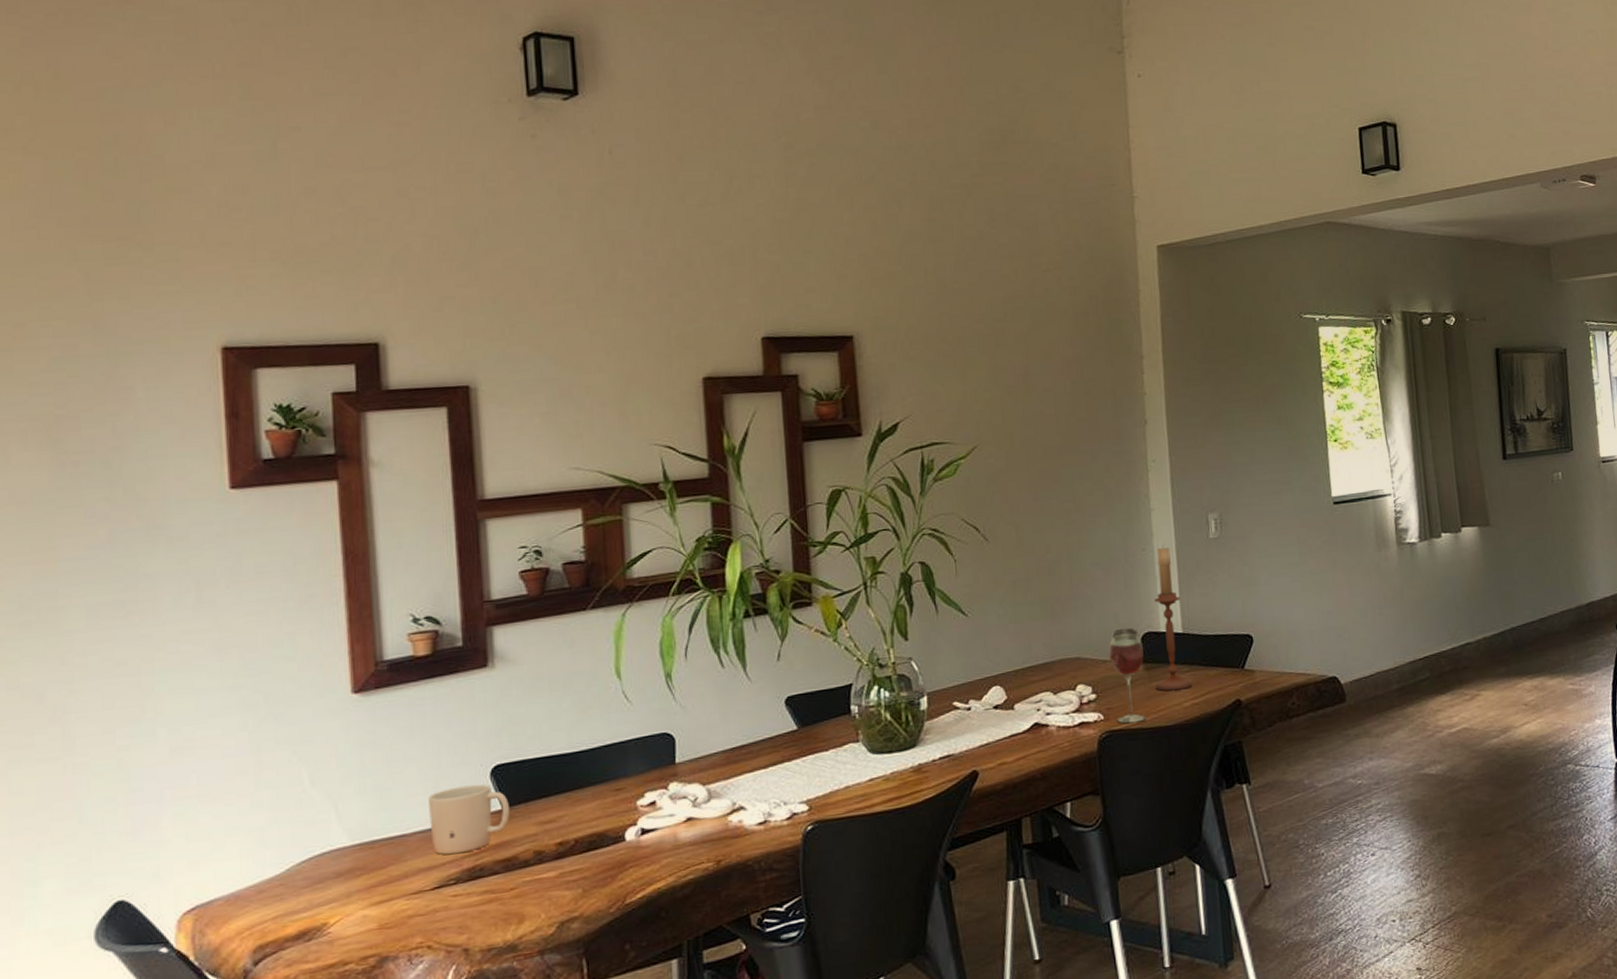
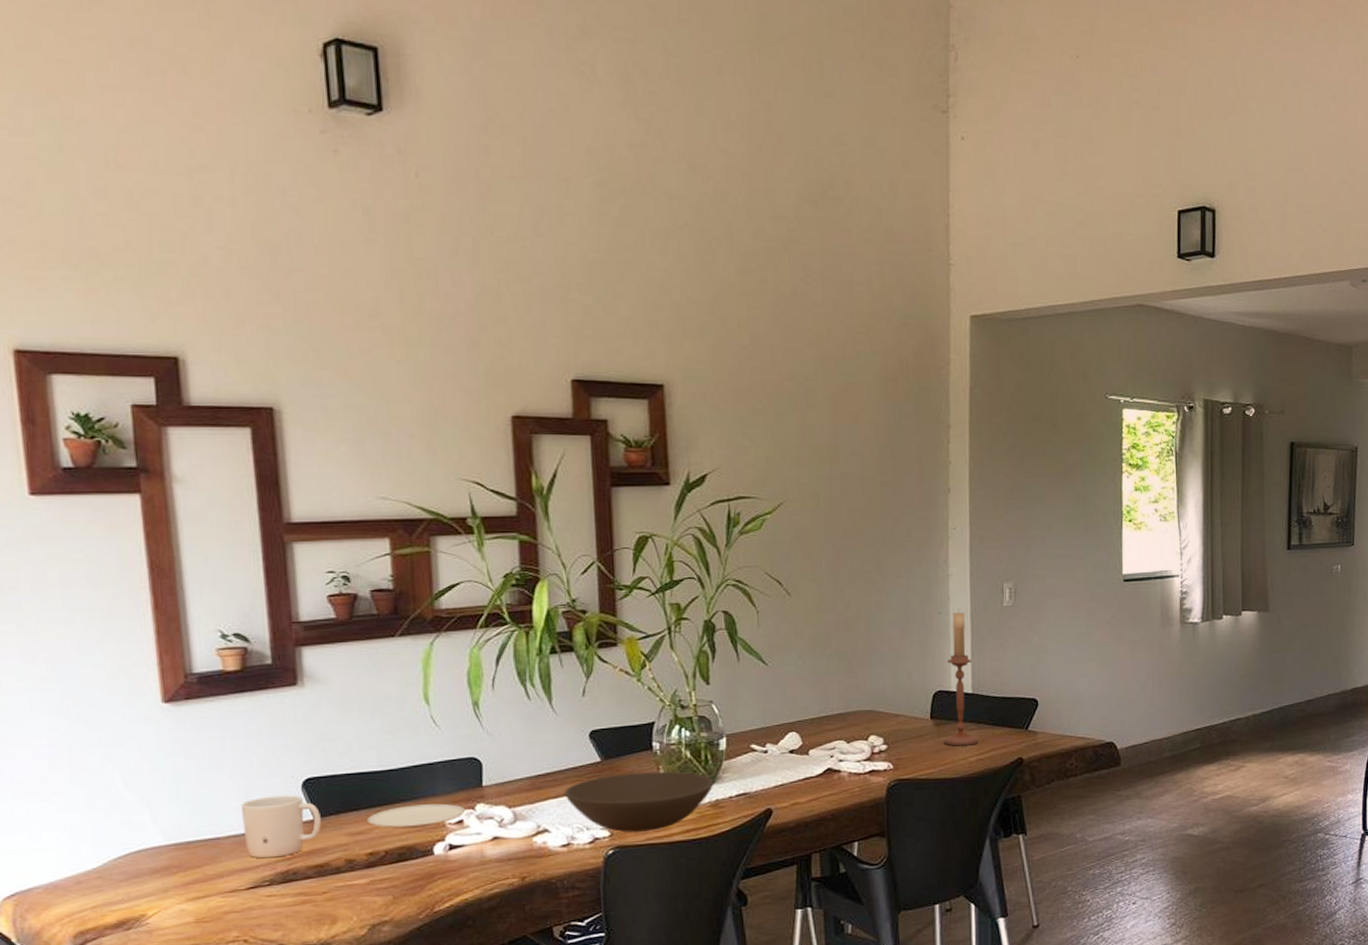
plate: none [557,784,658,815] -> present [367,803,465,829]
bowl: none [760,735,916,805] -> present [564,771,714,832]
wineglass: present [1108,627,1146,724] -> none [901,685,934,774]

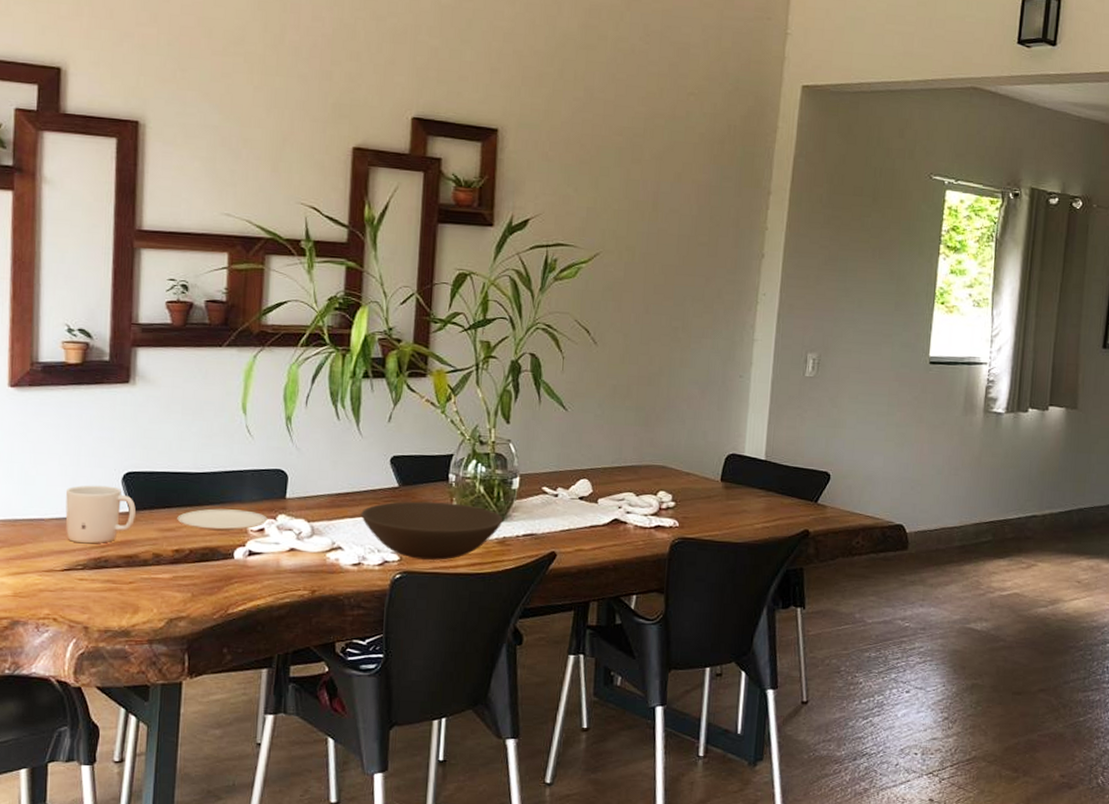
candlestick: present [944,609,979,746] -> none [732,374,769,512]

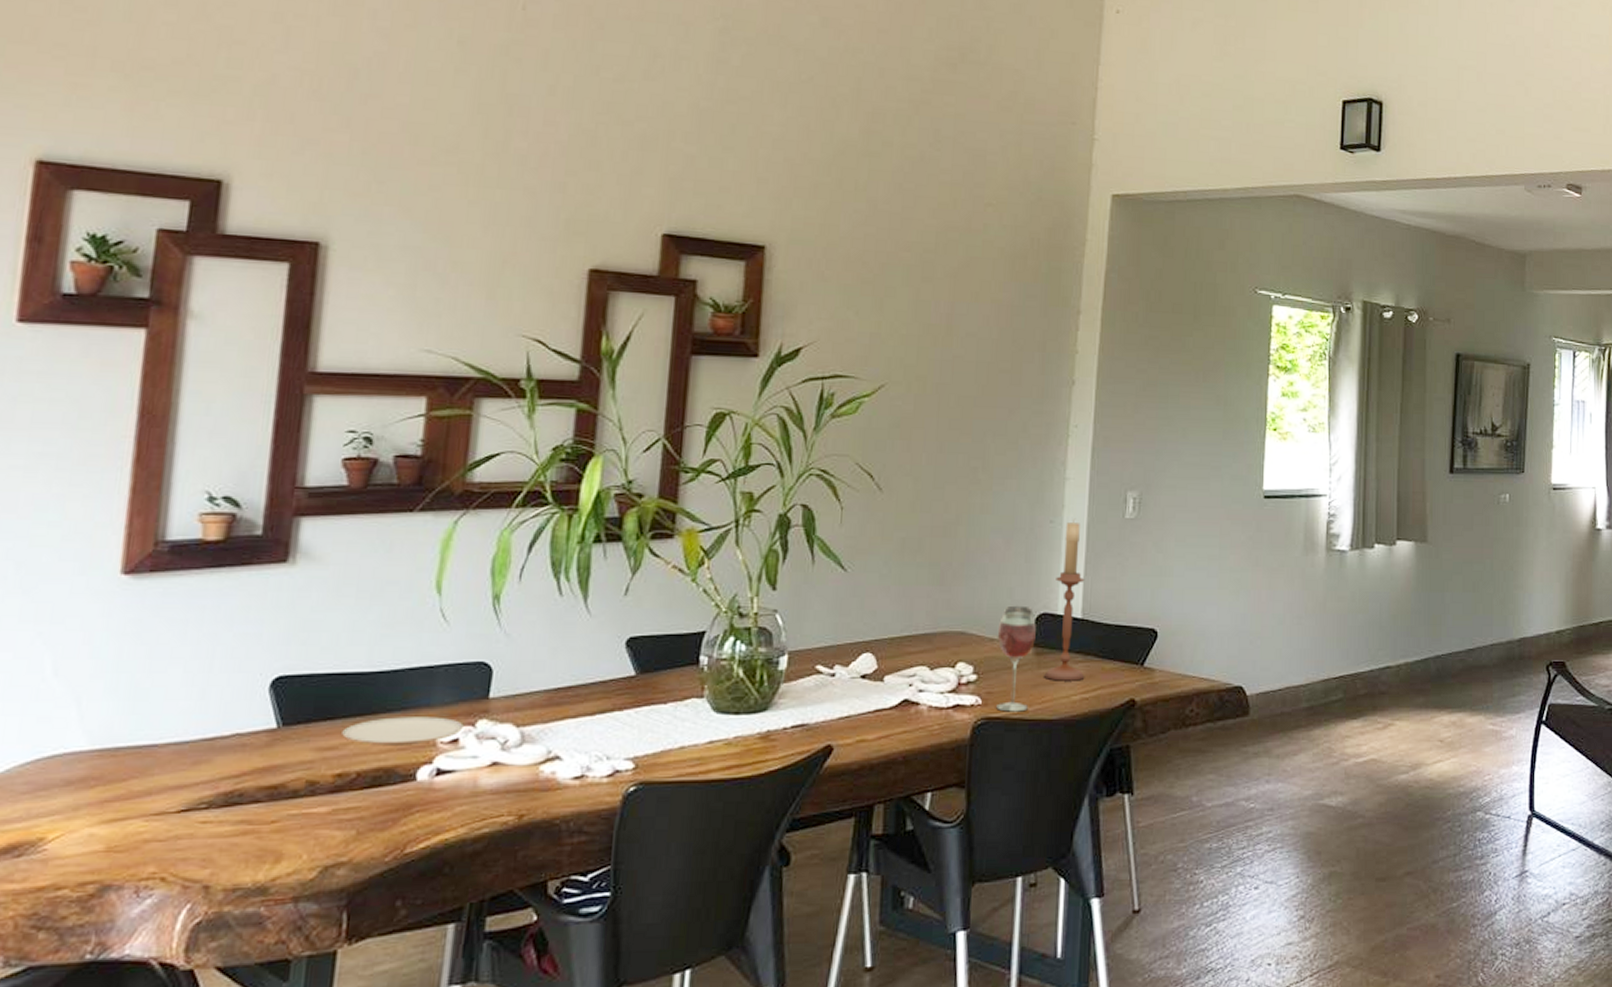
mug: present [65,485,136,544] -> none [187,696,287,774]
bowl: present [361,501,503,560] -> none [586,692,767,765]
wineglass: none [691,446,726,535] -> present [996,605,1036,712]
candlestick: none [732,374,769,512] -> present [1044,518,1085,681]

